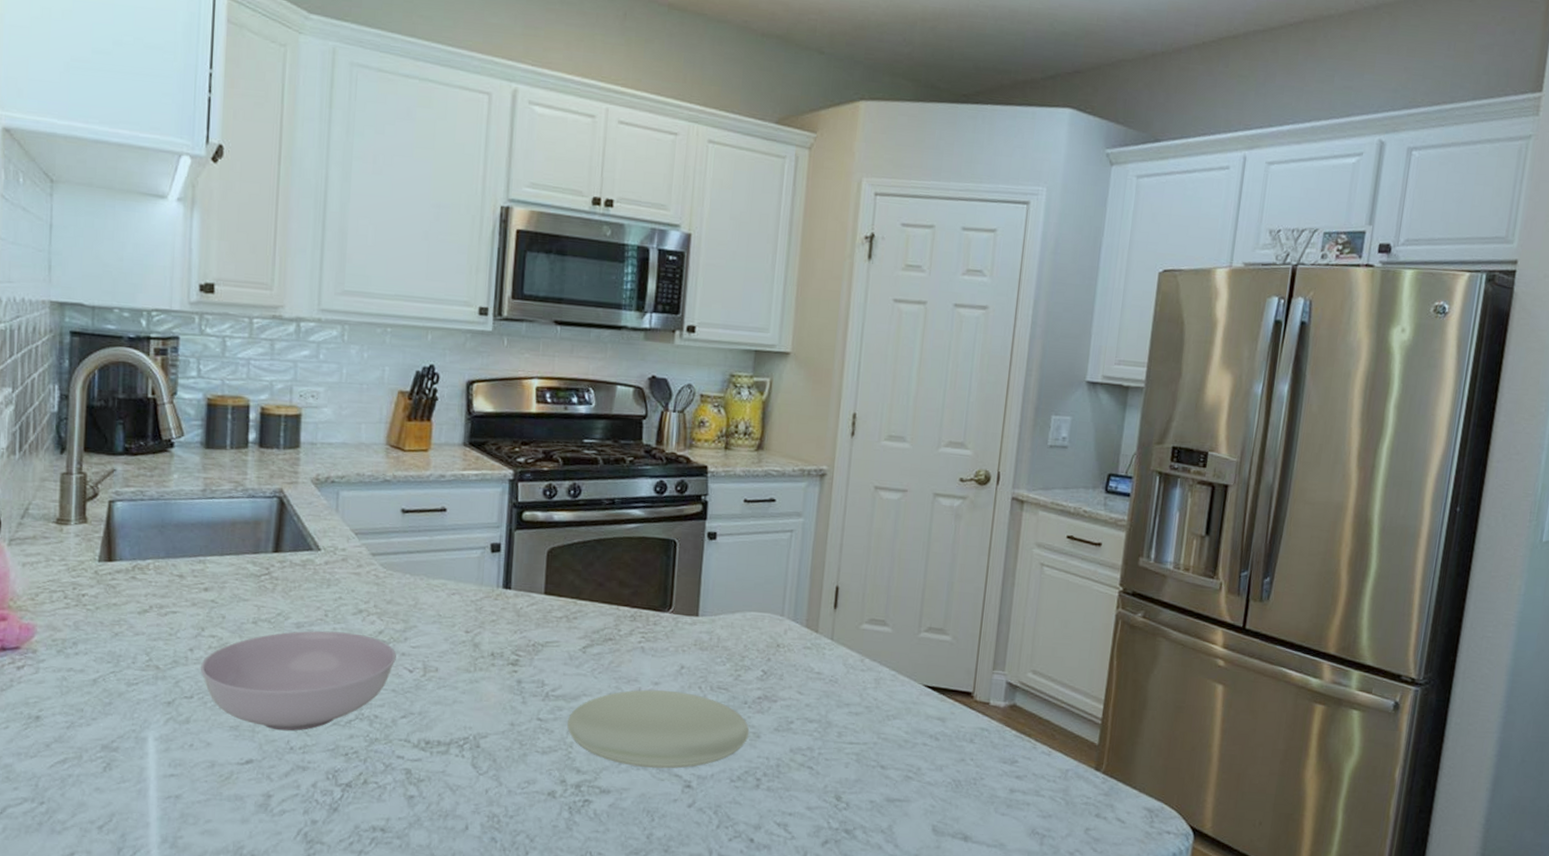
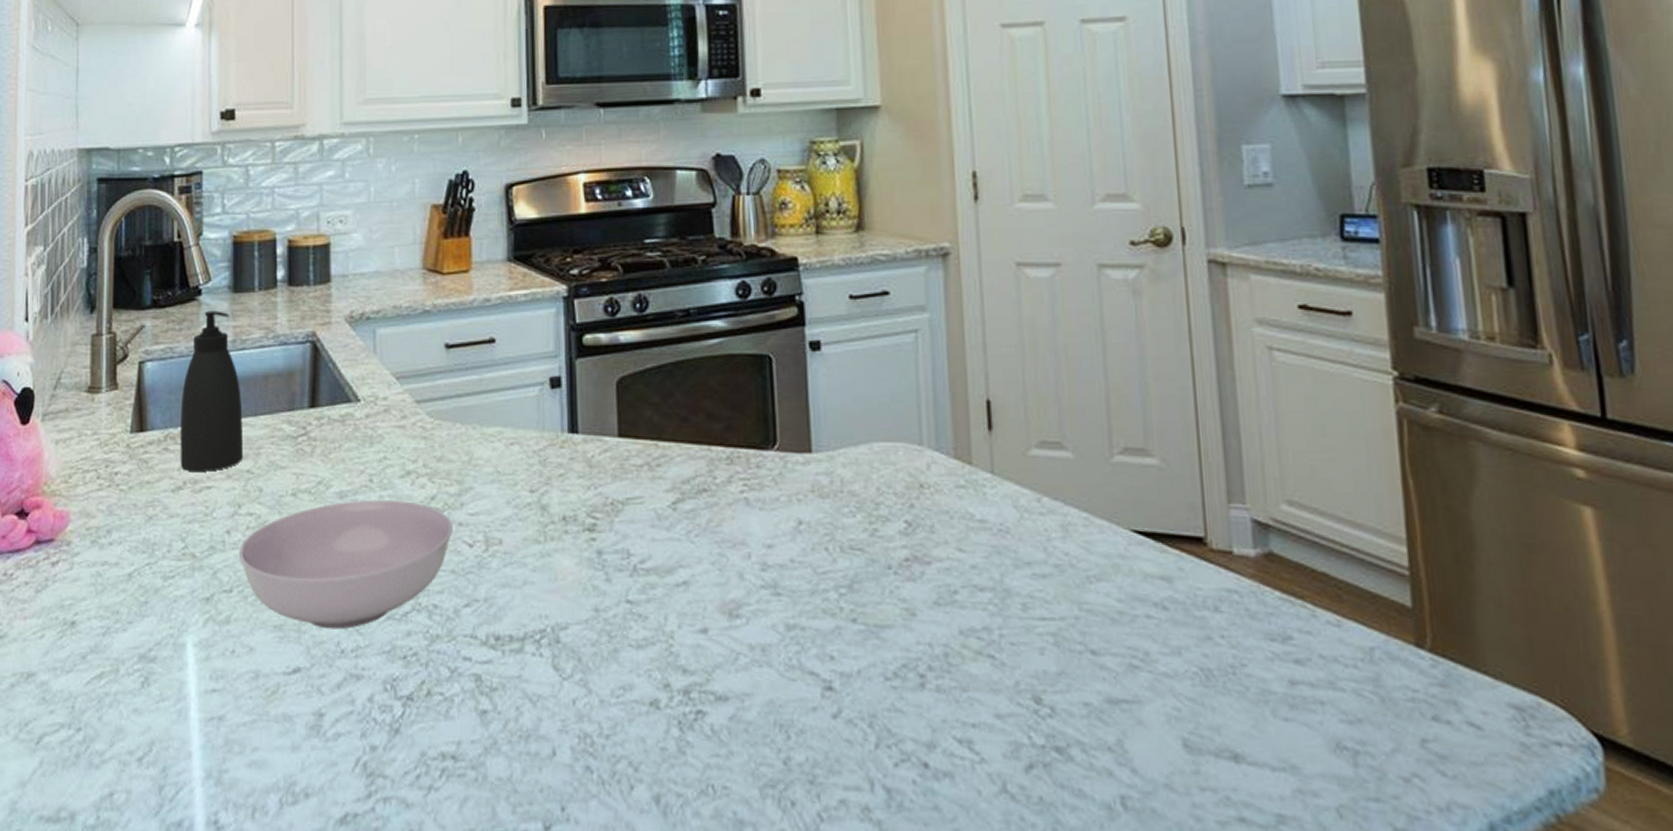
soap dispenser: none [147,462,210,599] -> present [180,310,243,472]
plate: present [567,689,750,769] -> none [664,555,901,664]

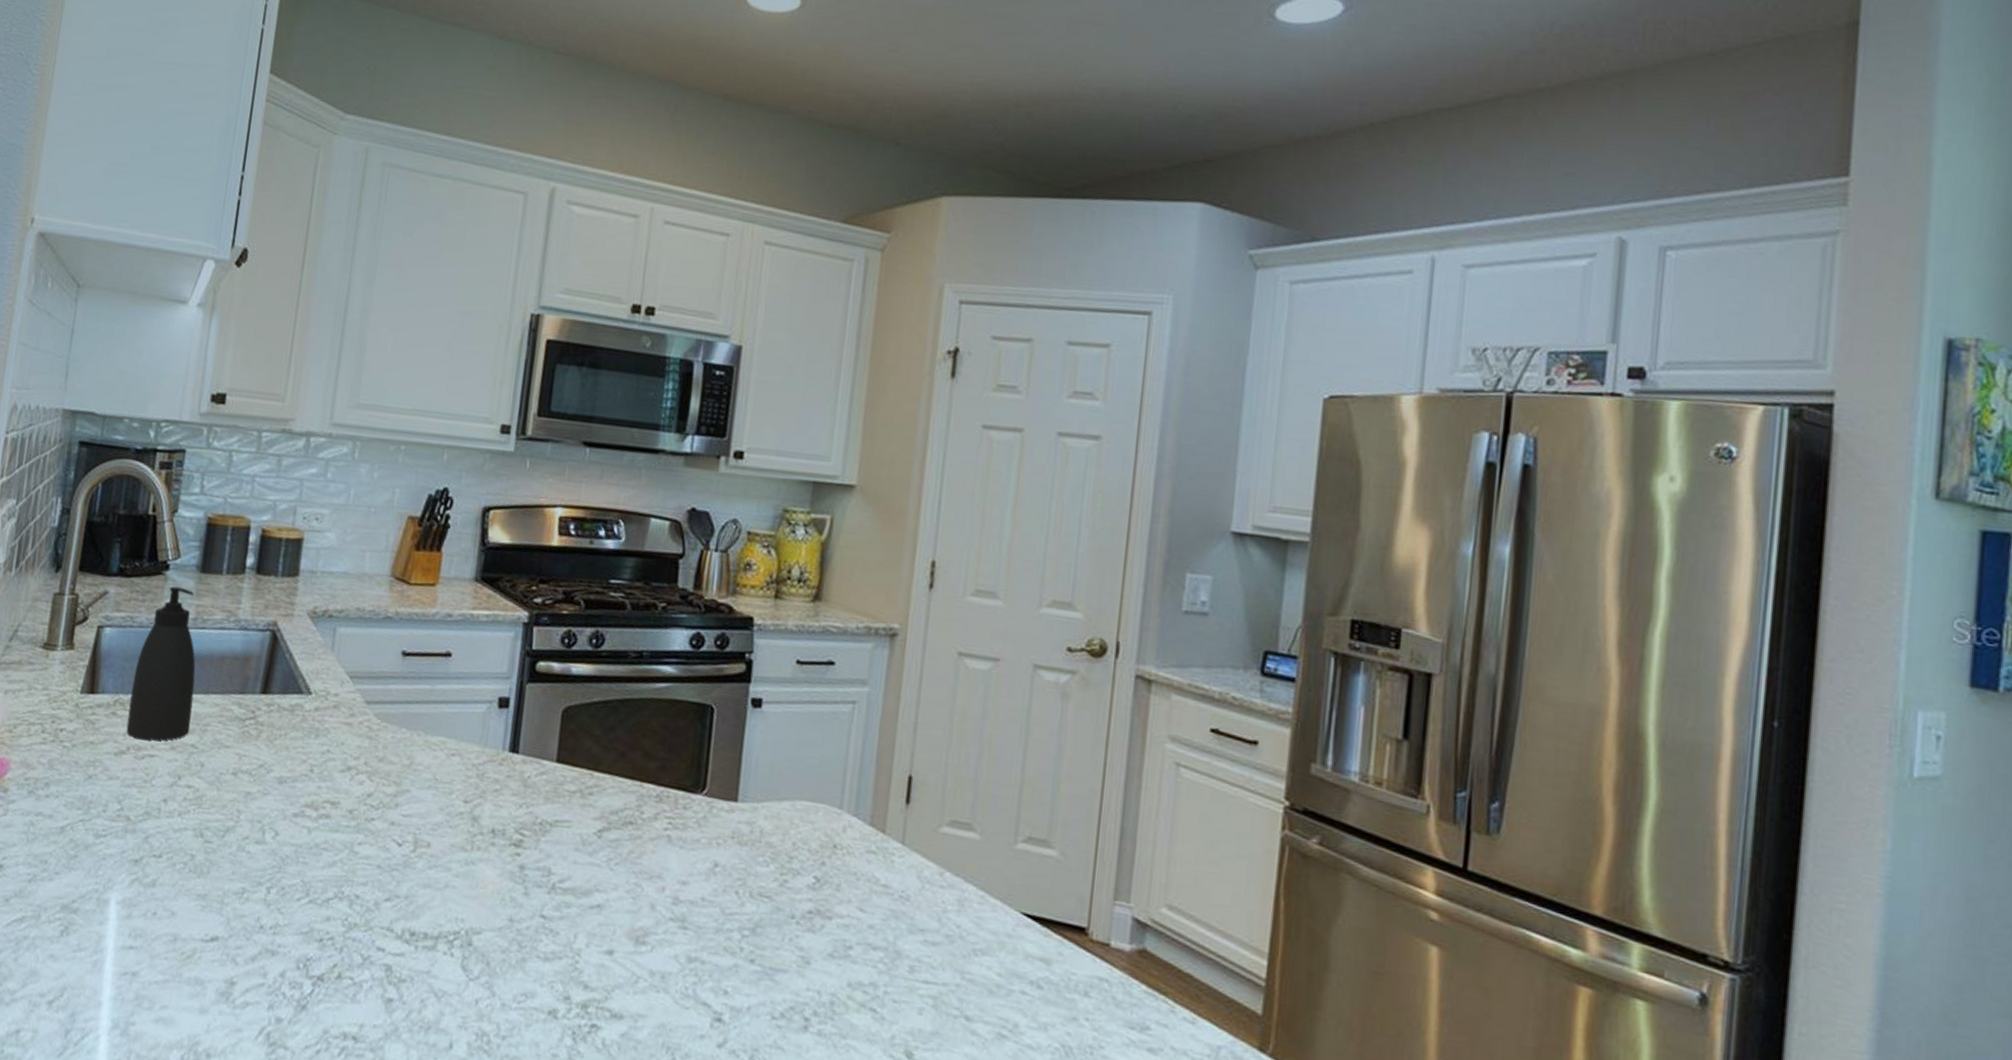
bowl: present [238,500,453,630] -> none [172,787,385,907]

